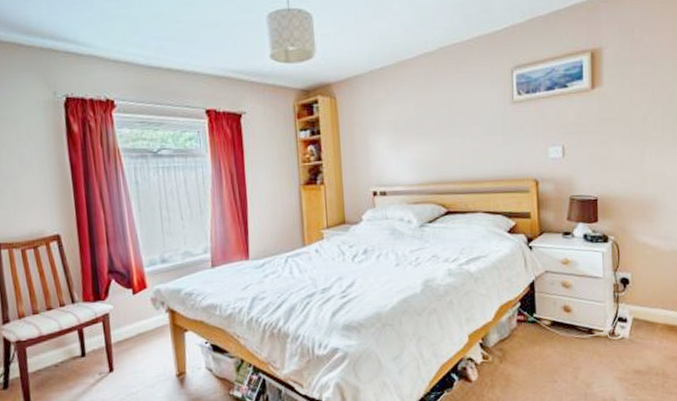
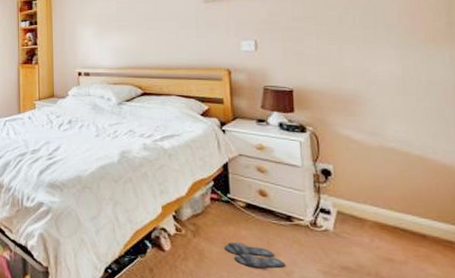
slippers: none [530,362,585,385] -> present [224,242,285,269]

